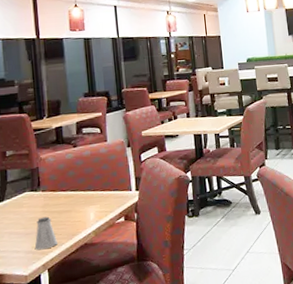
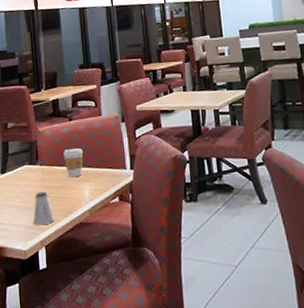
coffee cup: none [67,173,89,201] -> present [63,148,84,177]

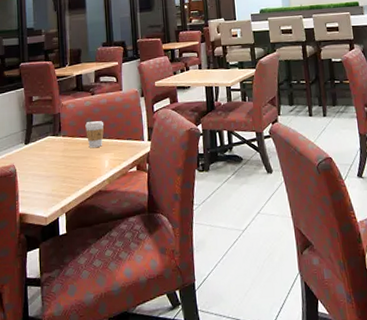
saltshaker: present [33,191,54,225] -> none [54,161,75,193]

